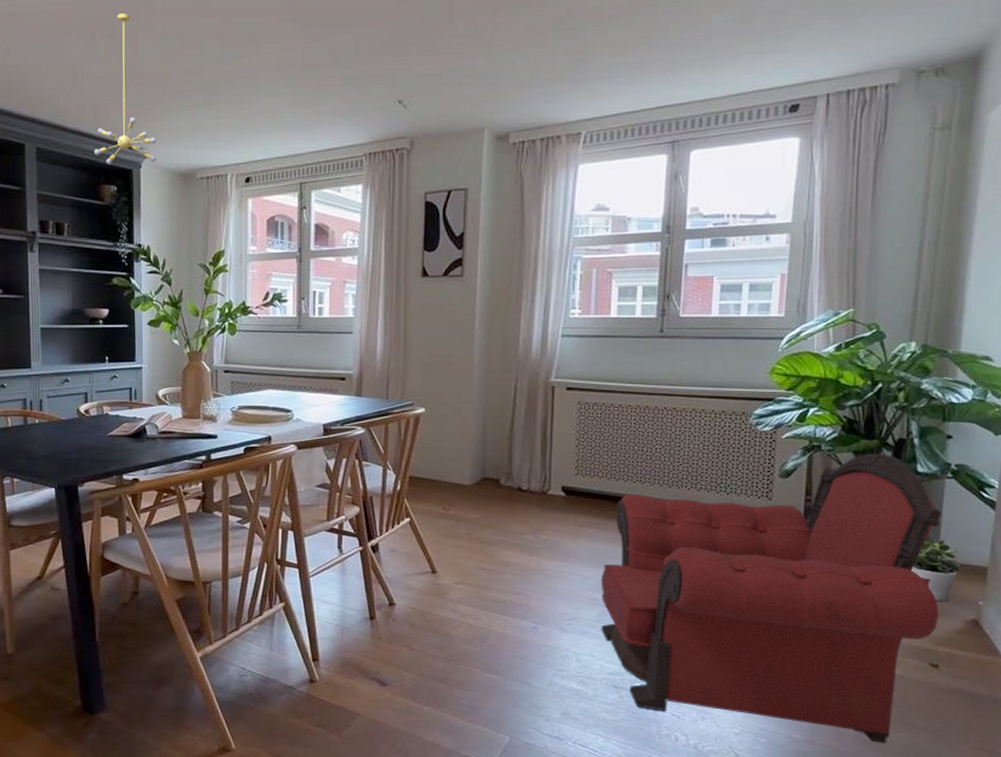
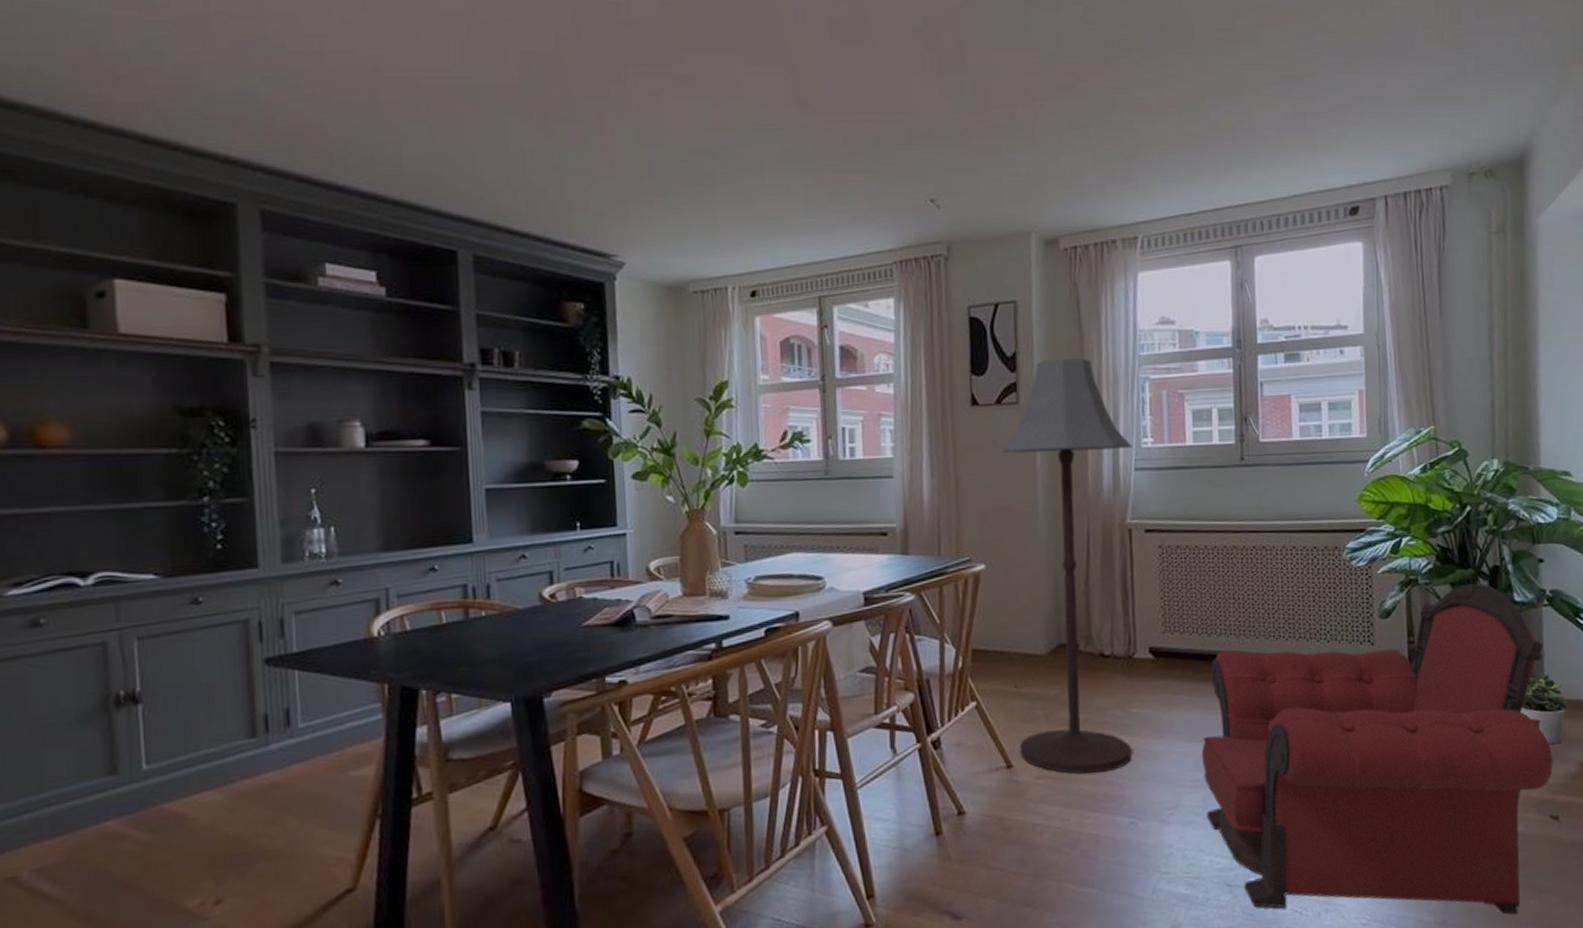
chandelier: present [93,14,157,164] -> none [551,91,635,276]
floor lamp: none [443,239,561,584] -> present [1002,358,1132,774]

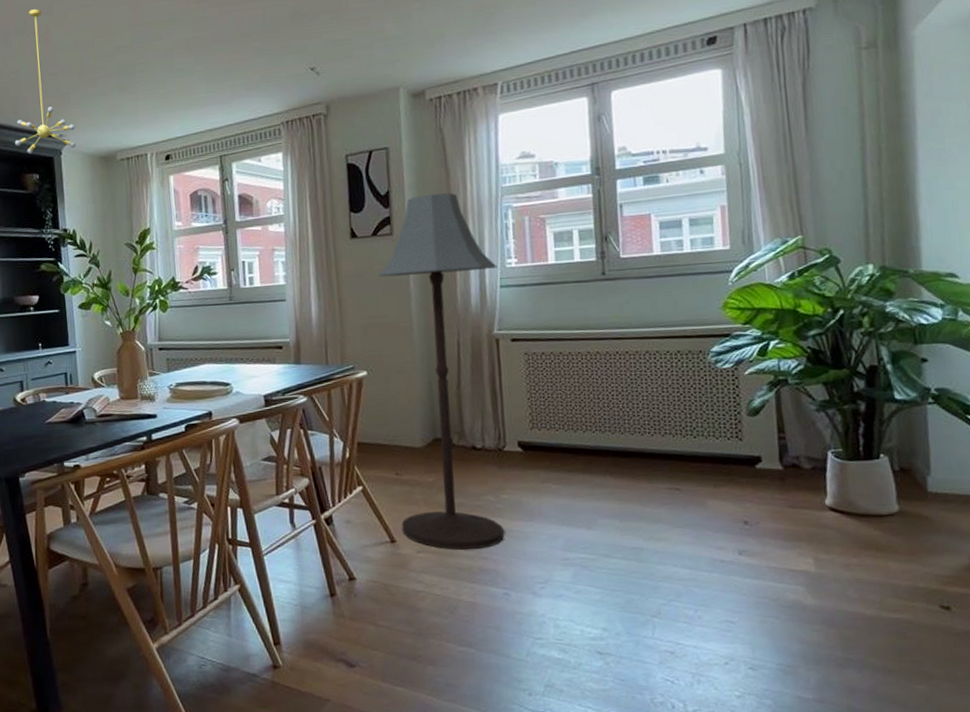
chandelier: none [551,91,635,276] -> present [14,9,76,154]
armchair: present [1201,583,1553,915] -> none [570,383,943,698]
potted plant: present [1521,675,1568,745] -> none [904,470,959,538]

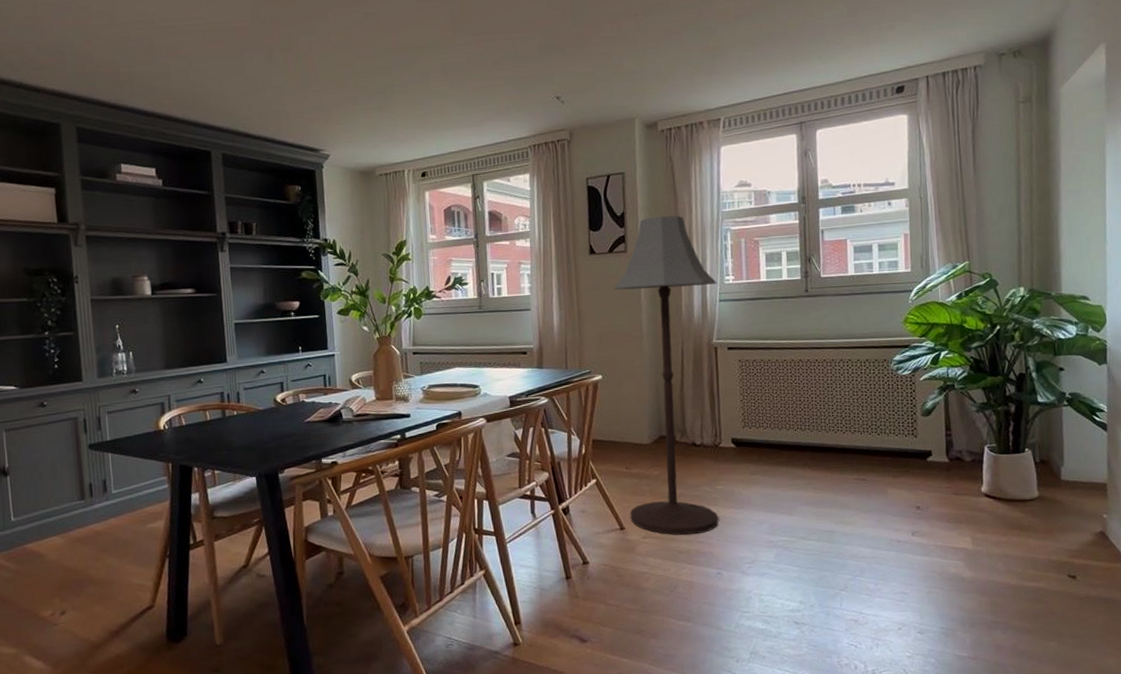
chandelier: present [14,9,76,154] -> none [277,28,337,166]

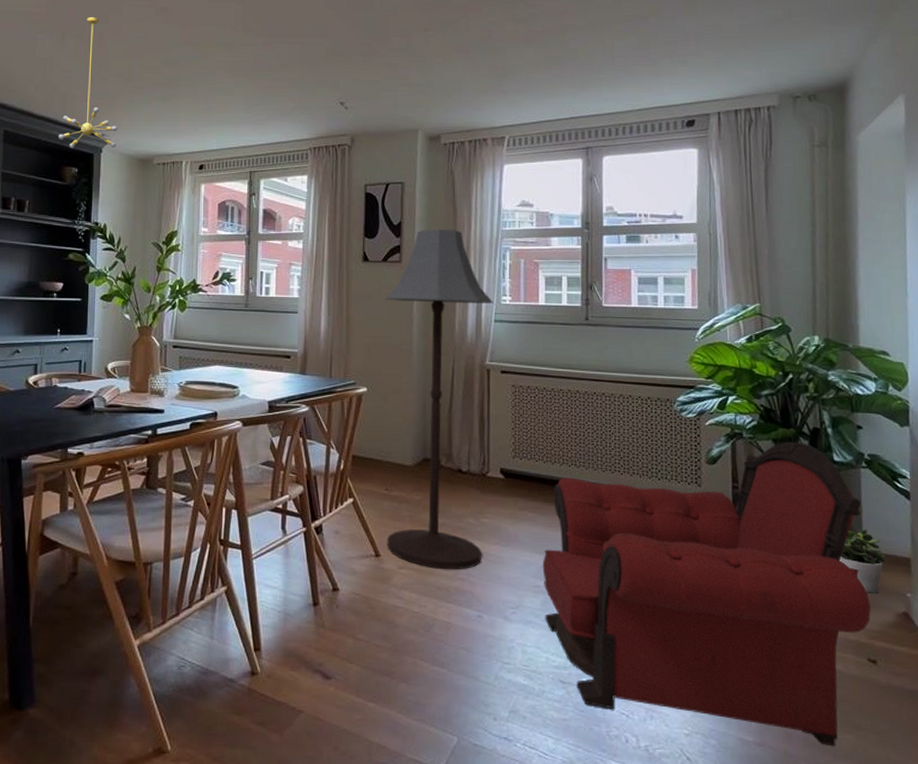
chandelier: none [277,28,337,166] -> present [58,17,118,148]
armchair: none [774,388,1071,654] -> present [542,441,871,747]
potted plant: none [1043,462,1085,518] -> present [839,530,886,594]

